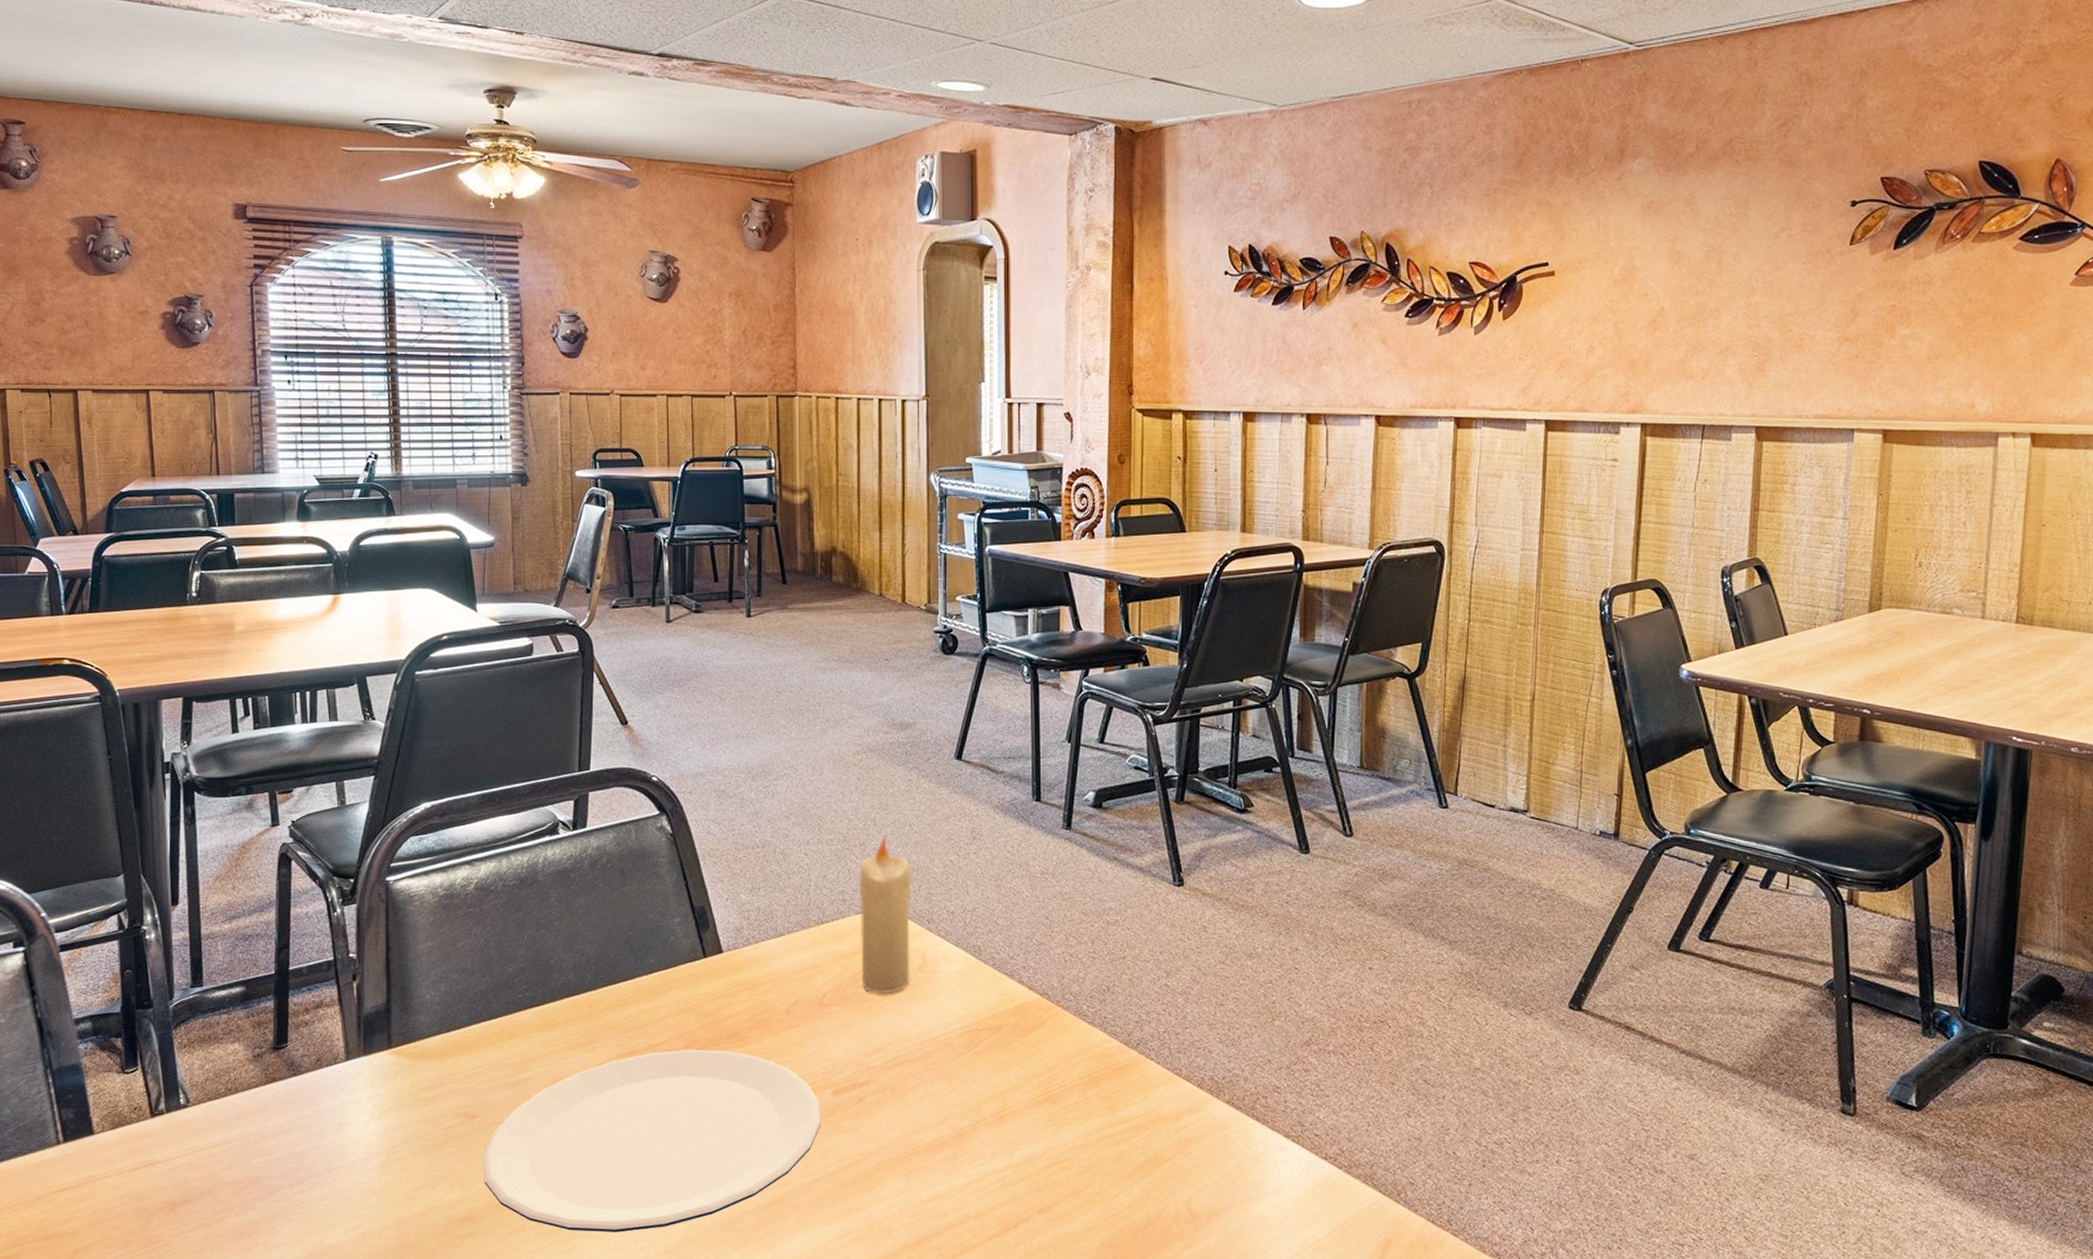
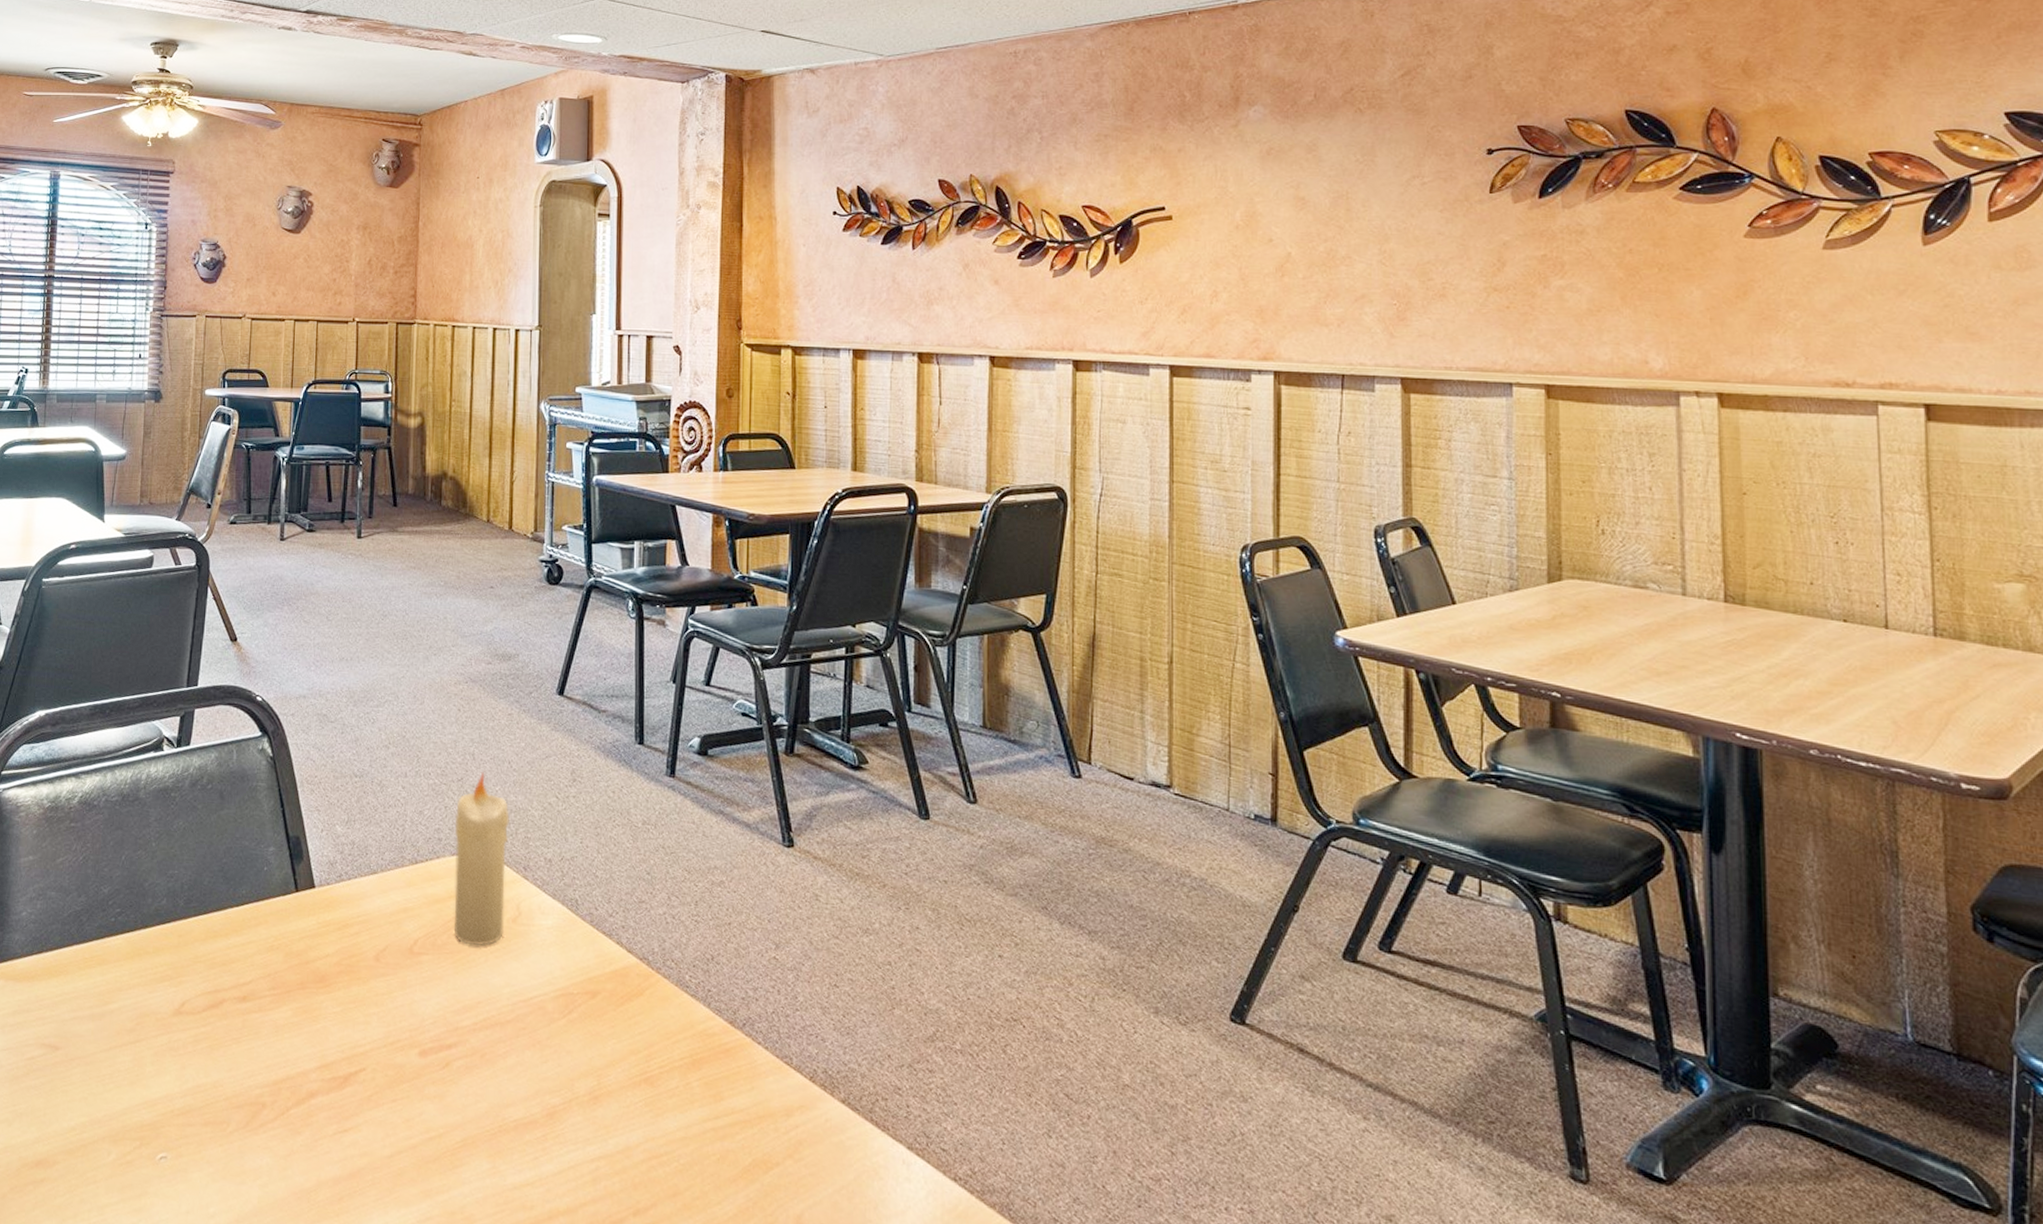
plate: present [482,1050,820,1233] -> none [60,991,405,1194]

